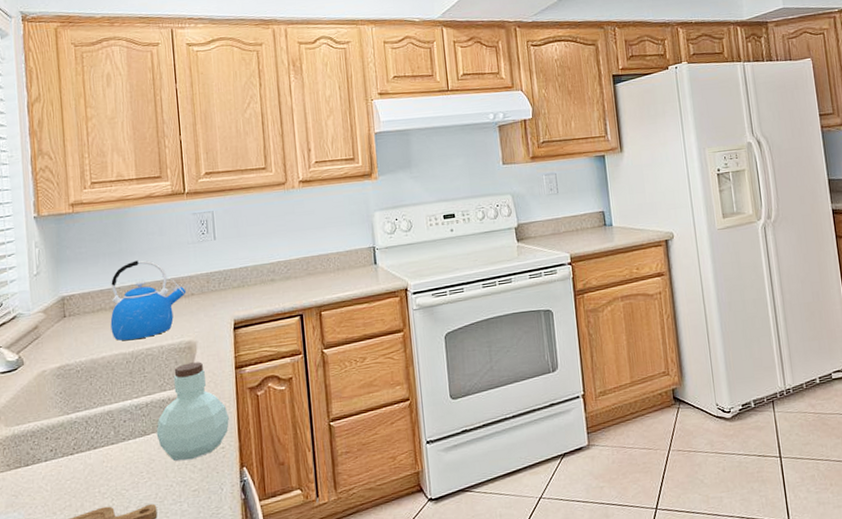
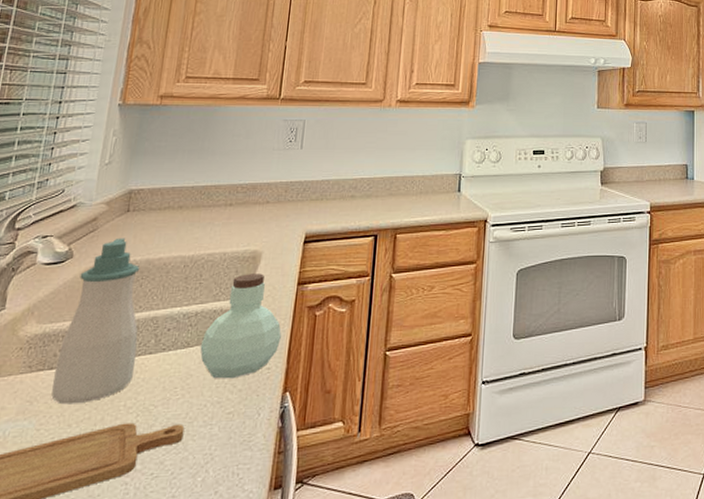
soap bottle: none [30,341,101,495] -> present [51,237,140,405]
kettle: present [110,260,187,341] -> none [174,161,262,244]

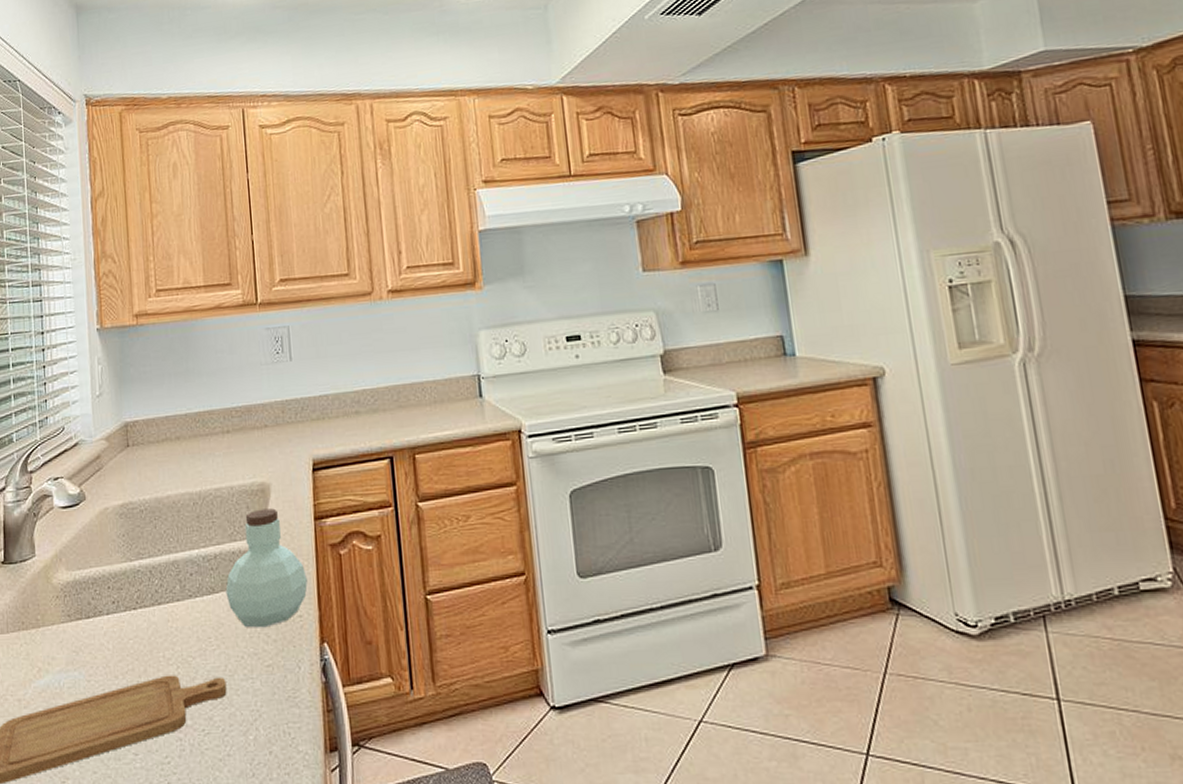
soap bottle: present [51,237,140,405] -> none [92,475,166,655]

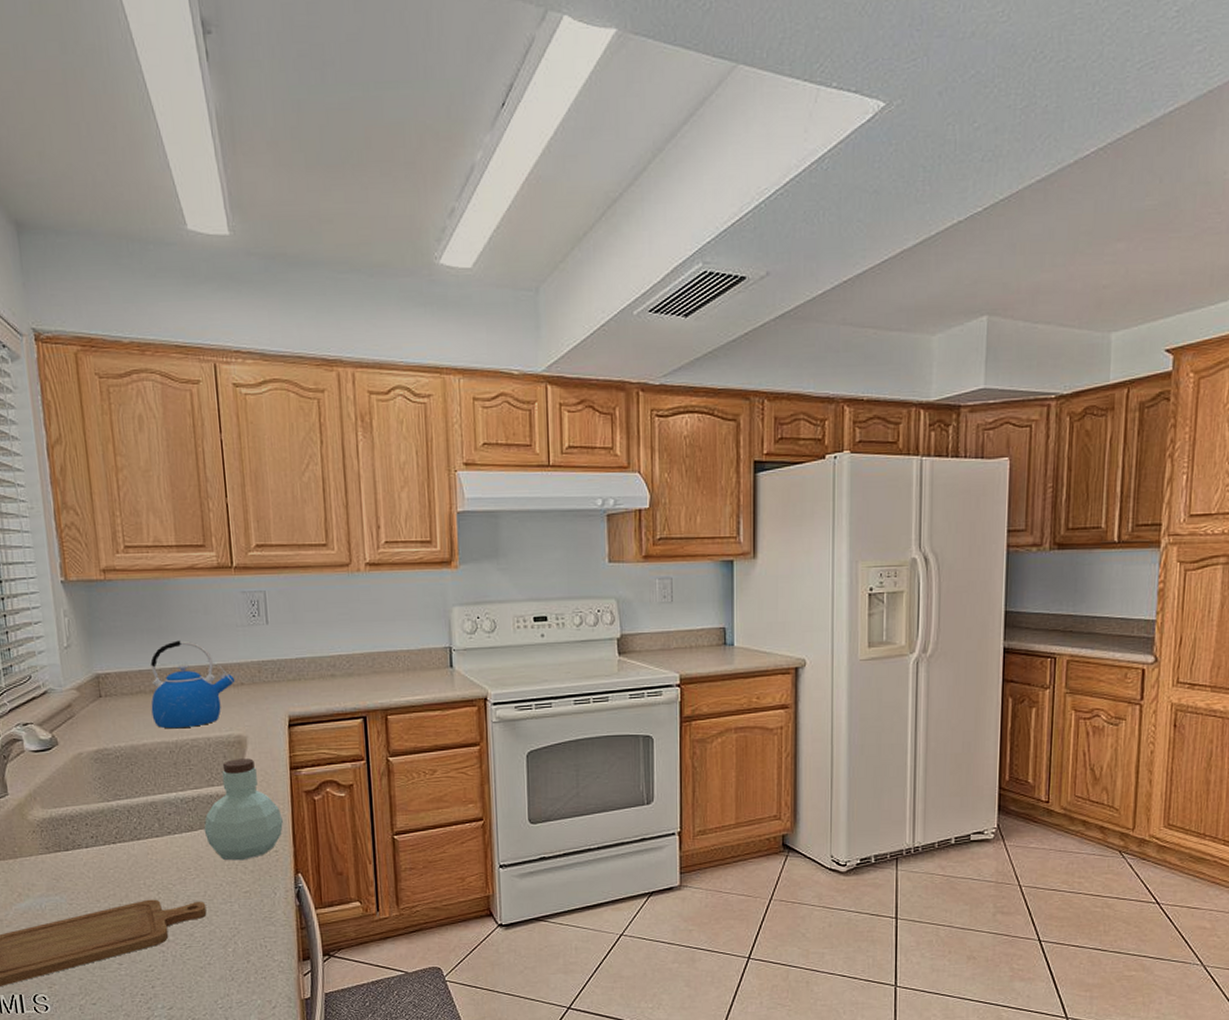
kettle: none [176,383,259,478] -> present [150,640,236,729]

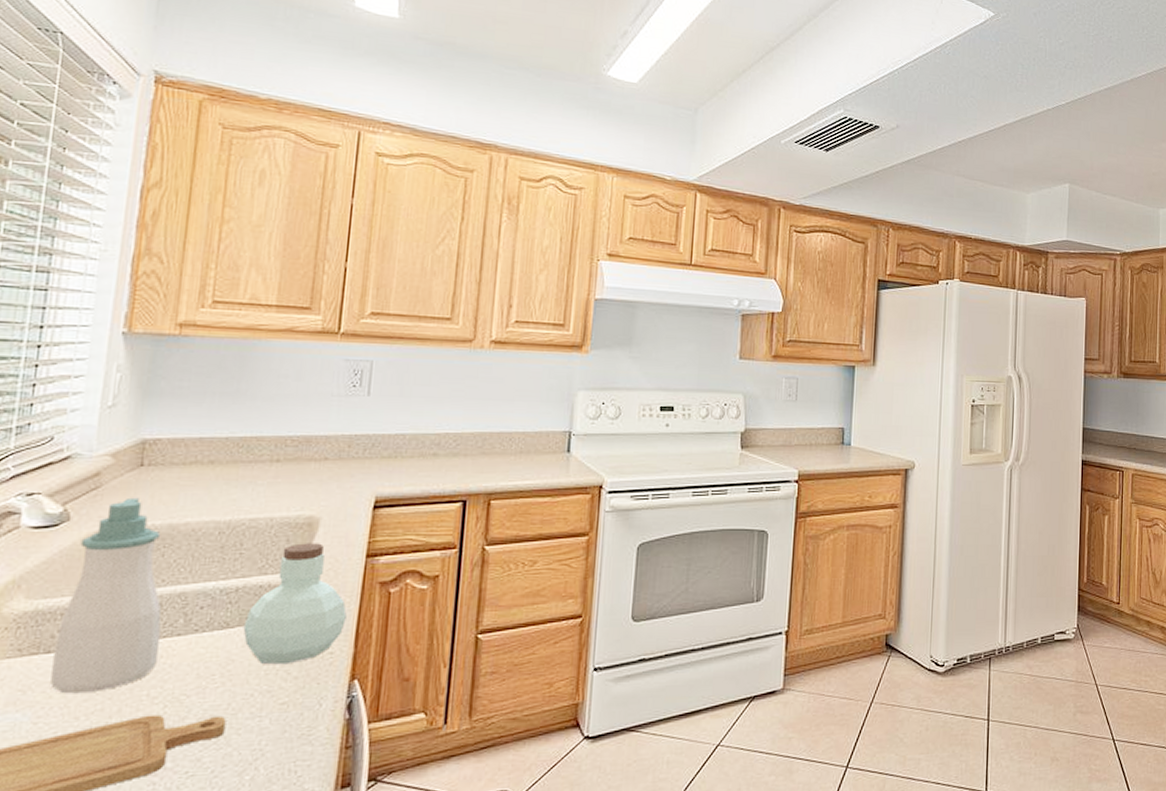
soap bottle: none [69,724,146,882] -> present [50,497,162,694]
kettle: present [150,640,236,729] -> none [204,407,319,506]

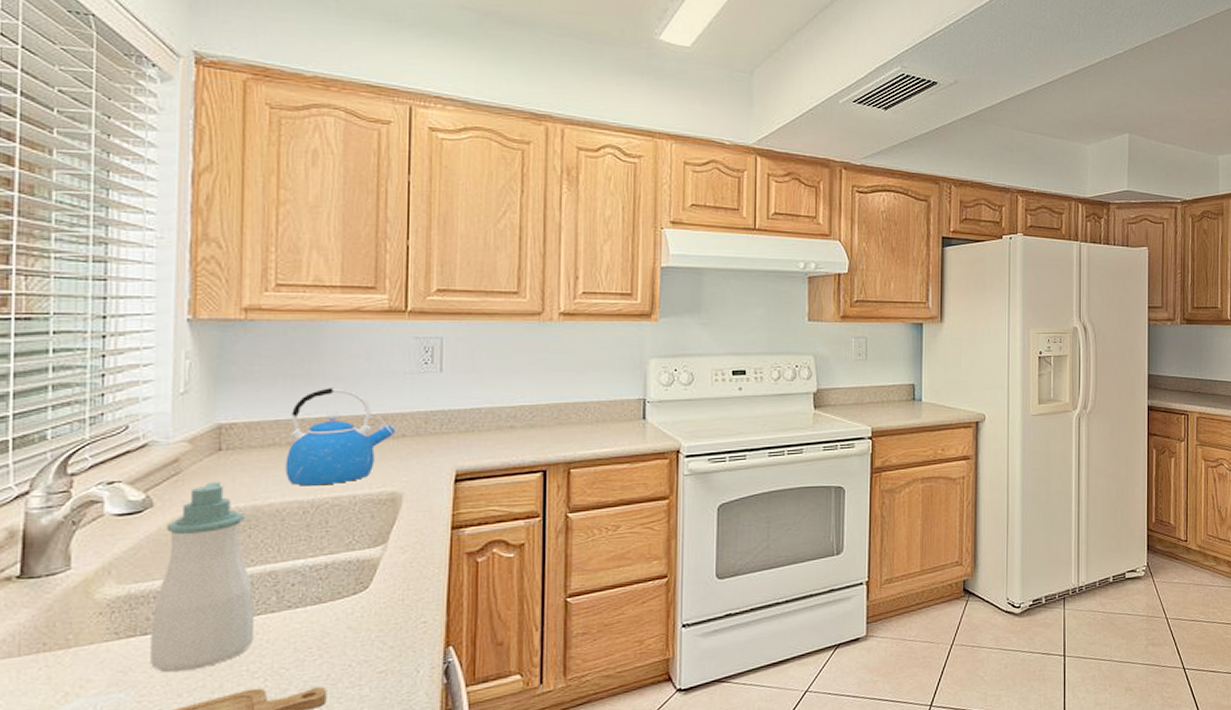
kettle: none [204,407,319,506] -> present [285,388,396,486]
jar: present [243,543,347,665] -> none [335,518,436,636]

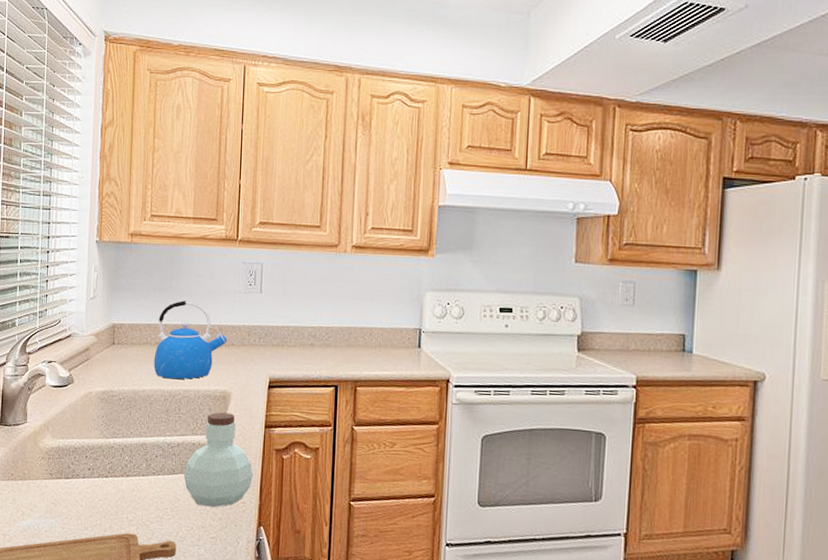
soap bottle: present [150,481,254,673] -> none [70,368,132,511]
jar: none [335,518,436,636] -> present [183,412,253,508]

